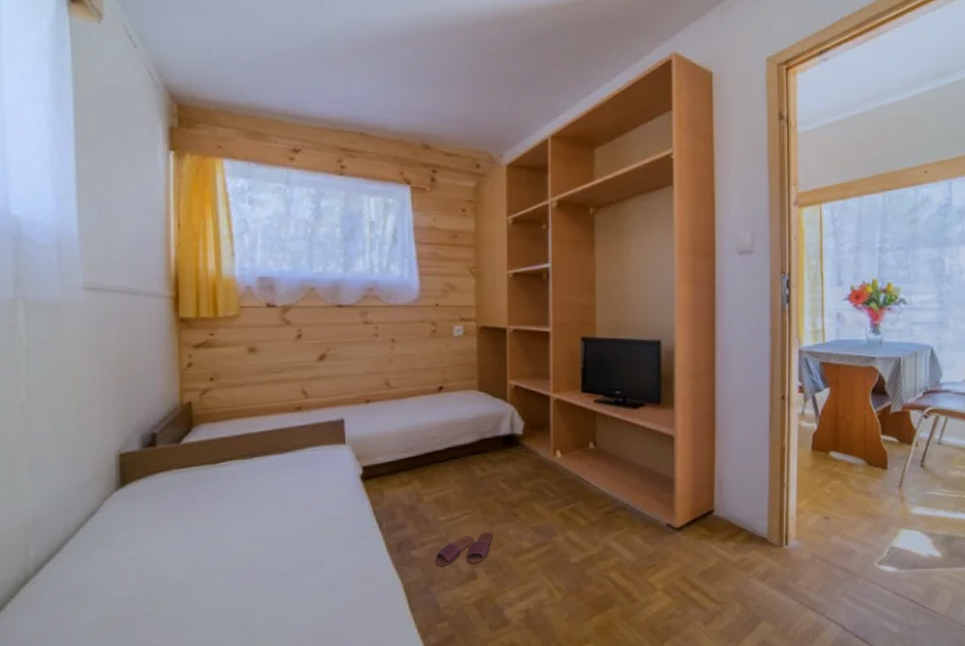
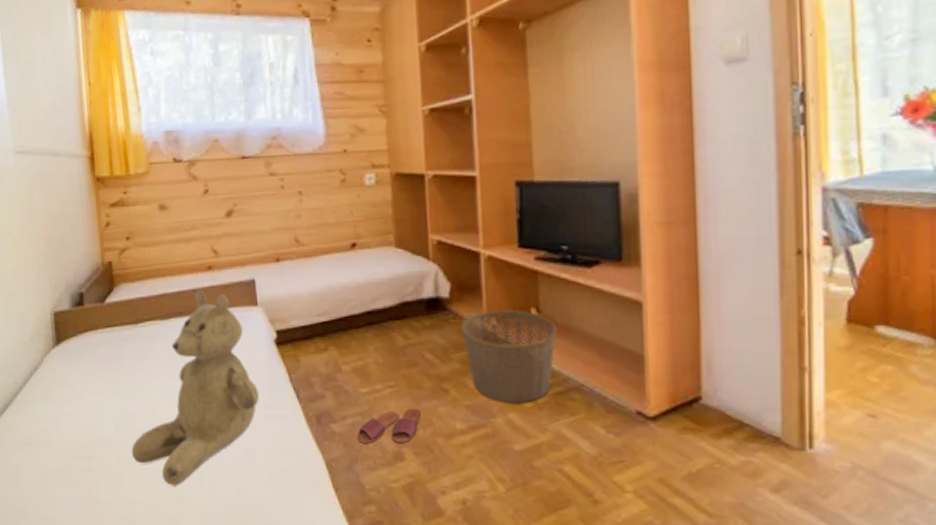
teddy bear: none [201,429,342,622] -> present [131,289,259,486]
basket: none [531,443,609,523] -> present [461,308,557,404]

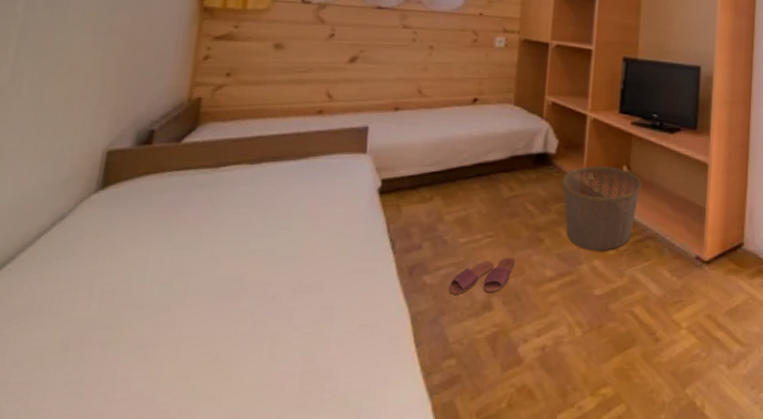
teddy bear: present [131,289,259,486] -> none [174,133,350,354]

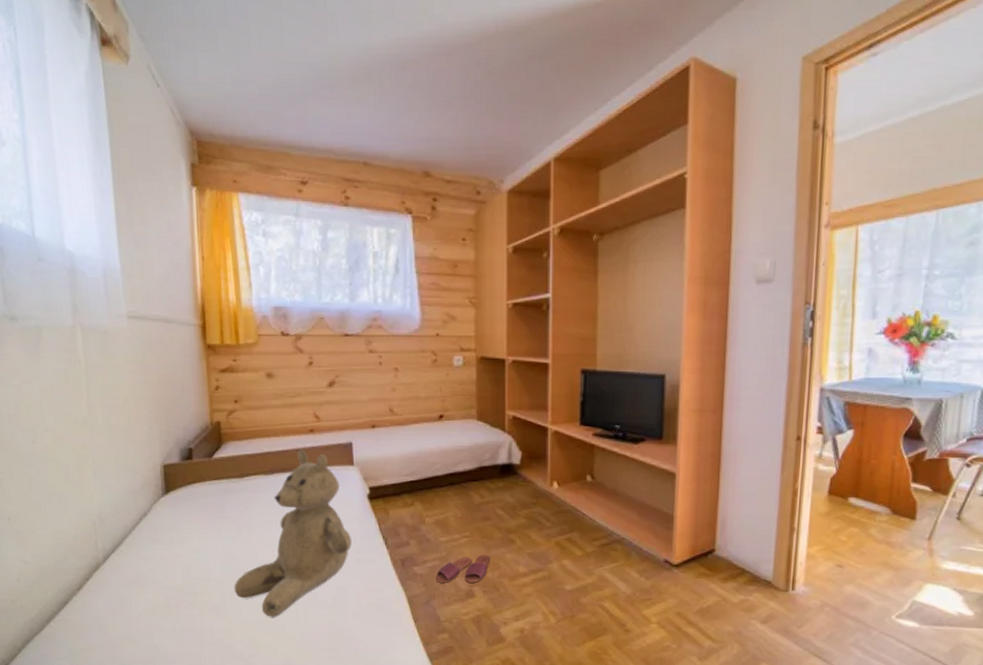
teddy bear: none [174,133,350,354] -> present [234,449,352,617]
basket: present [562,165,642,251] -> none [528,474,607,552]

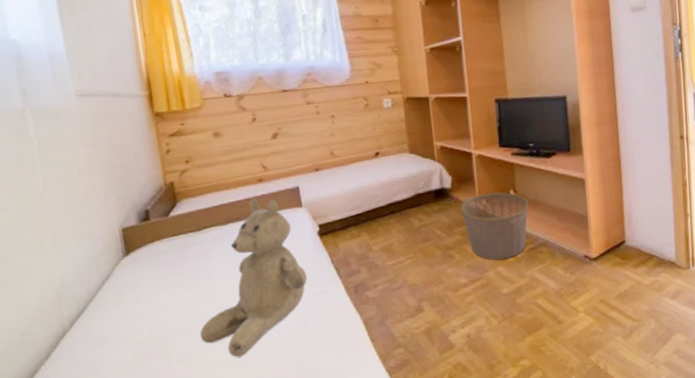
slippers: present [436,555,490,584] -> none [387,272,434,303]
basket: none [528,474,607,552] -> present [460,192,529,261]

